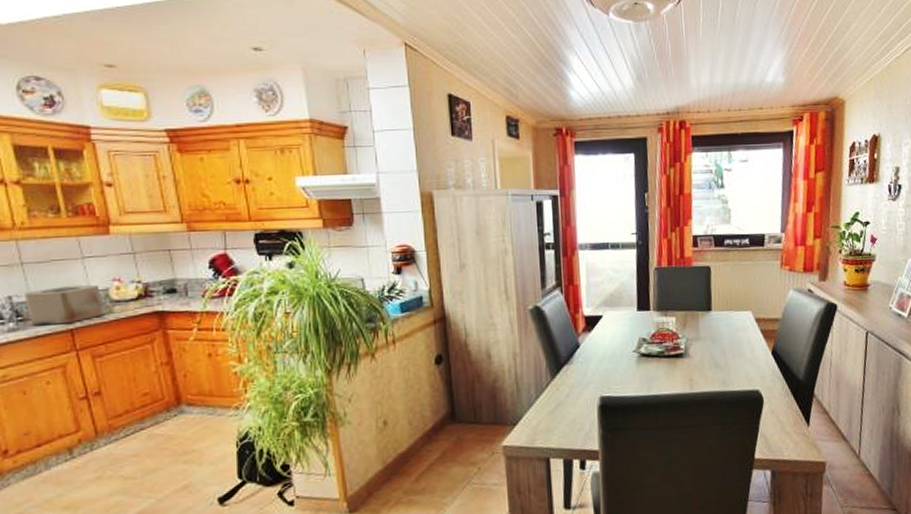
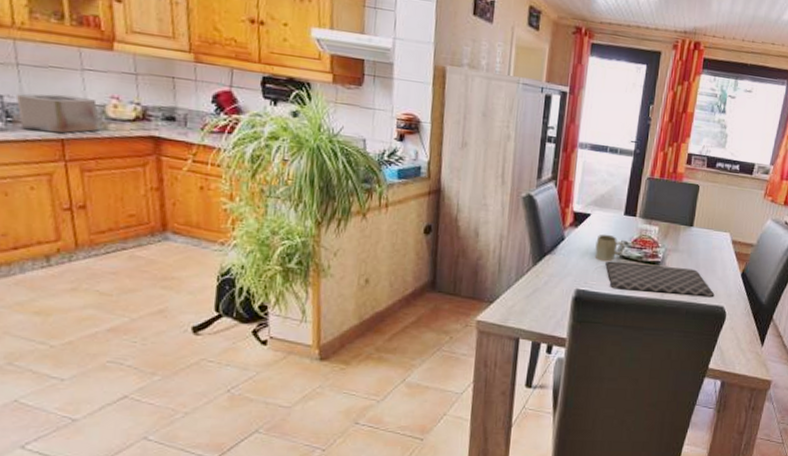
mug: none [612,333,644,363] -> present [594,234,625,262]
placemat: none [626,355,747,390] -> present [605,261,715,297]

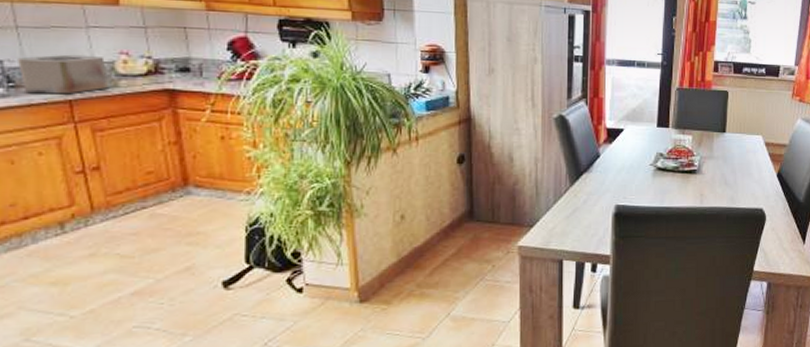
mug: present [594,234,625,262] -> none [631,147,660,175]
placemat: present [605,261,715,297] -> none [643,173,753,201]

